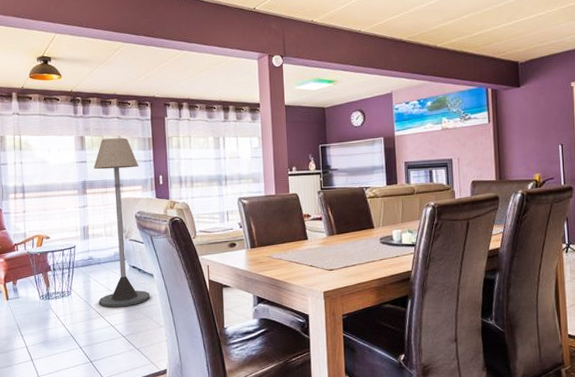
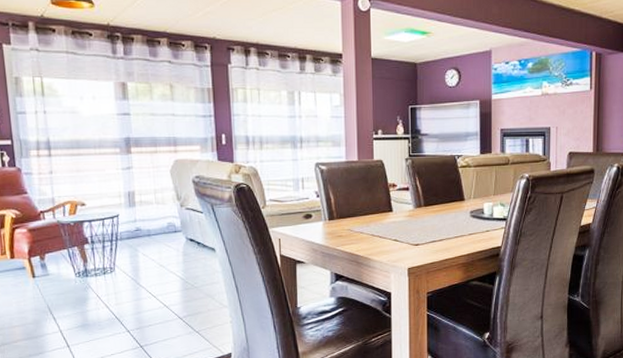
floor lamp: present [94,138,150,308] -> none [139,87,212,286]

